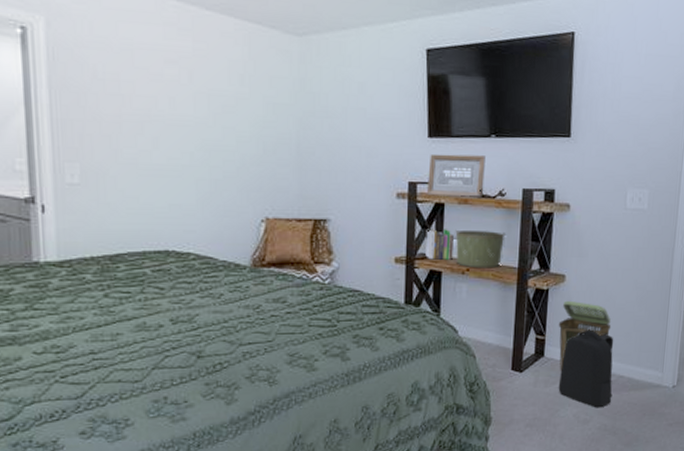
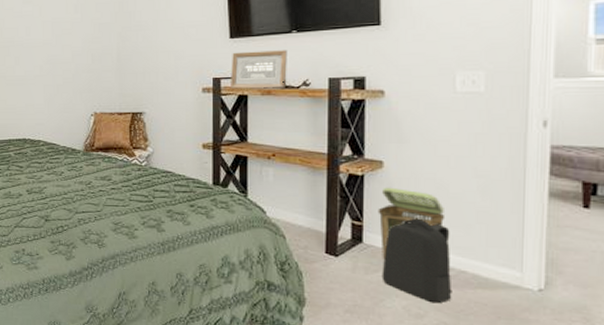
books: present [425,229,454,260] -> none [231,118,258,146]
basket: present [455,231,506,269] -> none [259,119,312,154]

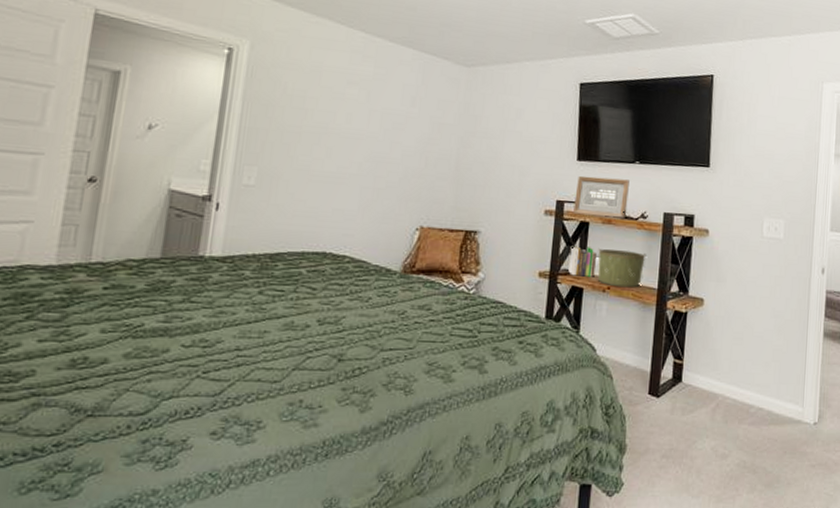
books: none [231,118,258,146] -> present [568,246,596,277]
basket: none [259,119,312,154] -> present [597,249,647,288]
laundry basket: present [378,187,444,259] -> none [696,325,749,399]
backpack: present [382,218,452,303] -> none [695,356,753,442]

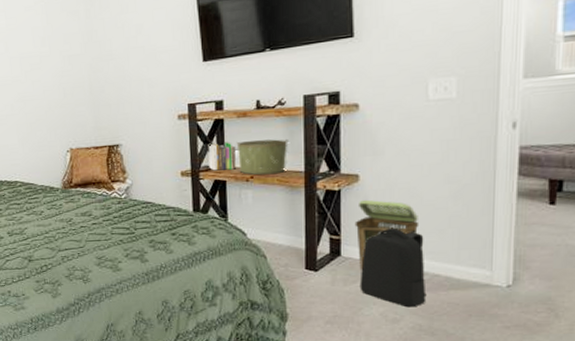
picture frame: present [573,175,629,219] -> none [205,70,262,114]
backpack: none [695,356,753,442] -> present [360,227,427,308]
laundry basket: none [696,325,749,399] -> present [355,199,418,270]

